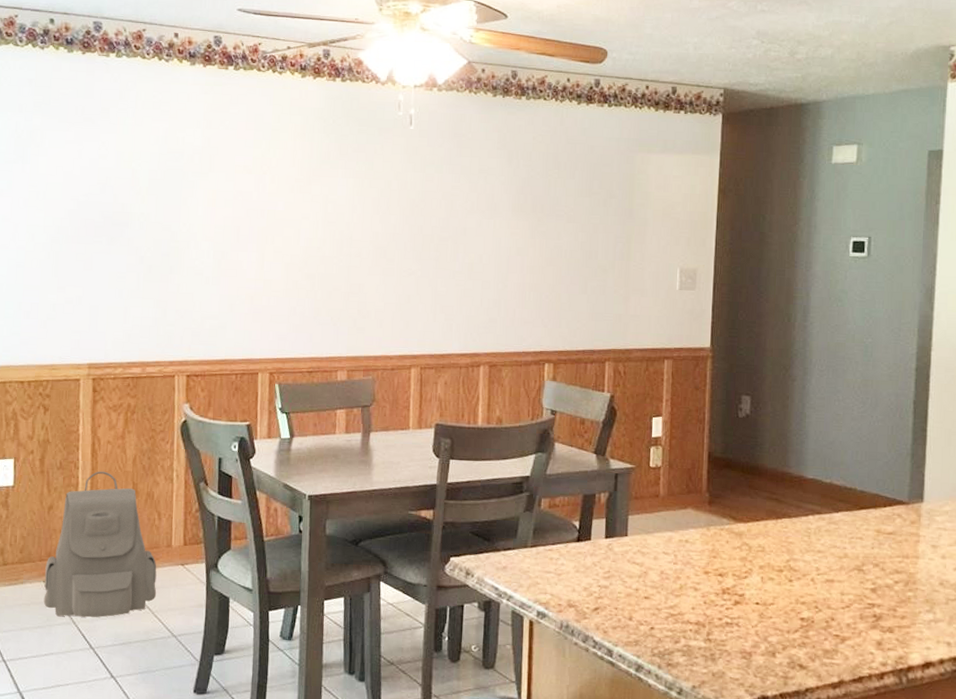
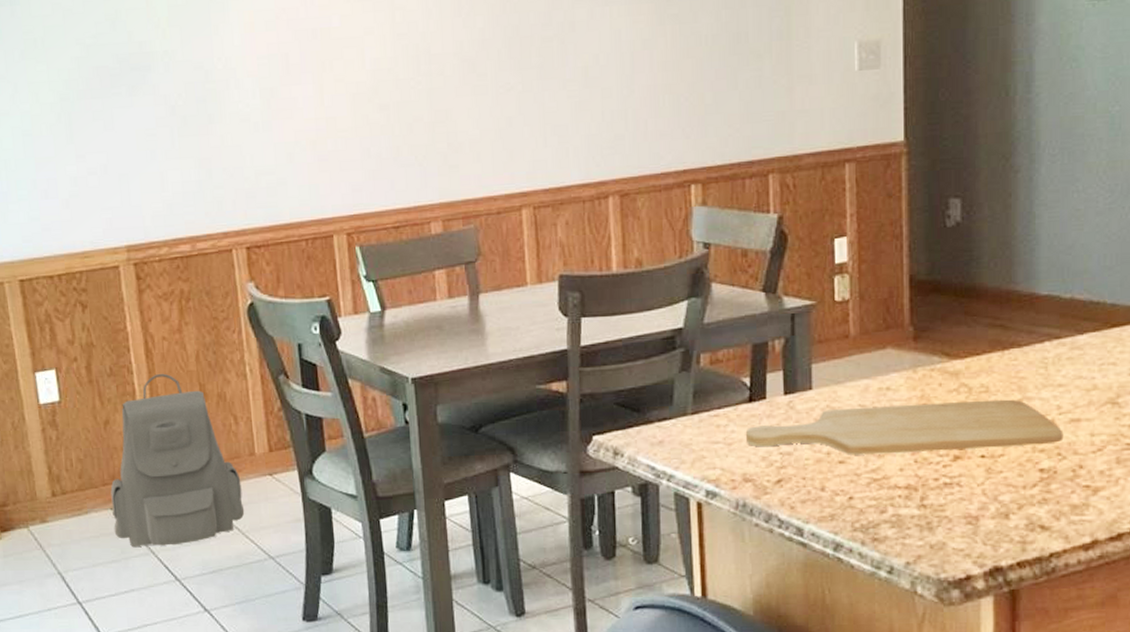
chopping board: none [572,554,820,598] -> present [745,399,1064,455]

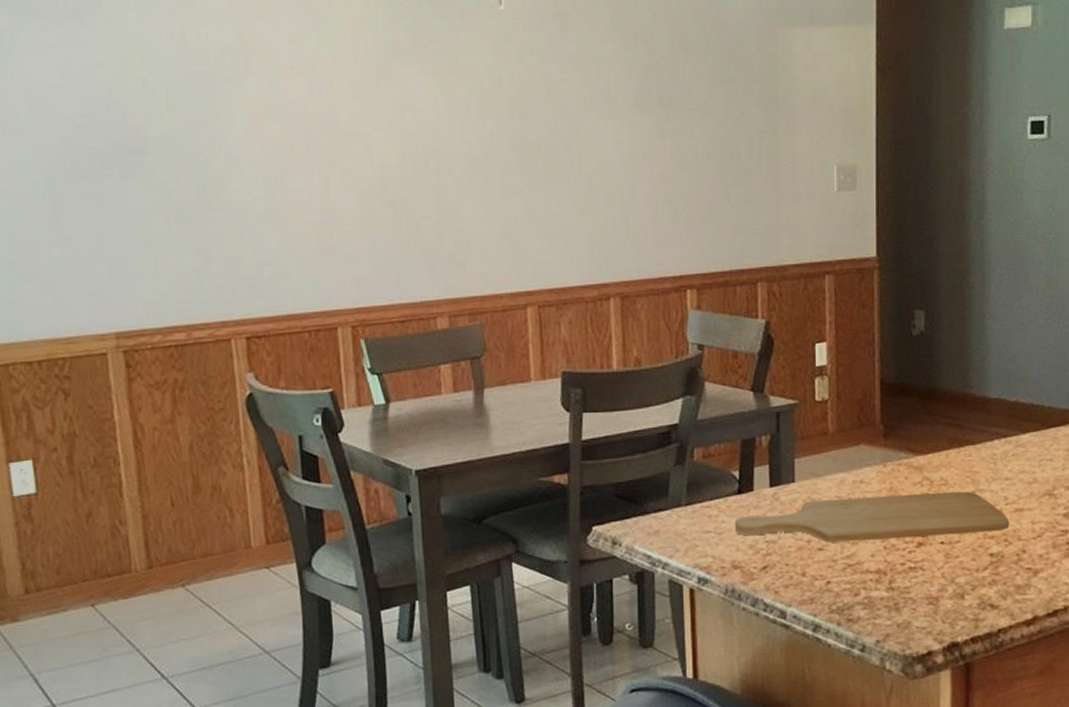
backpack: present [110,373,245,547] -> none [92,464,239,645]

